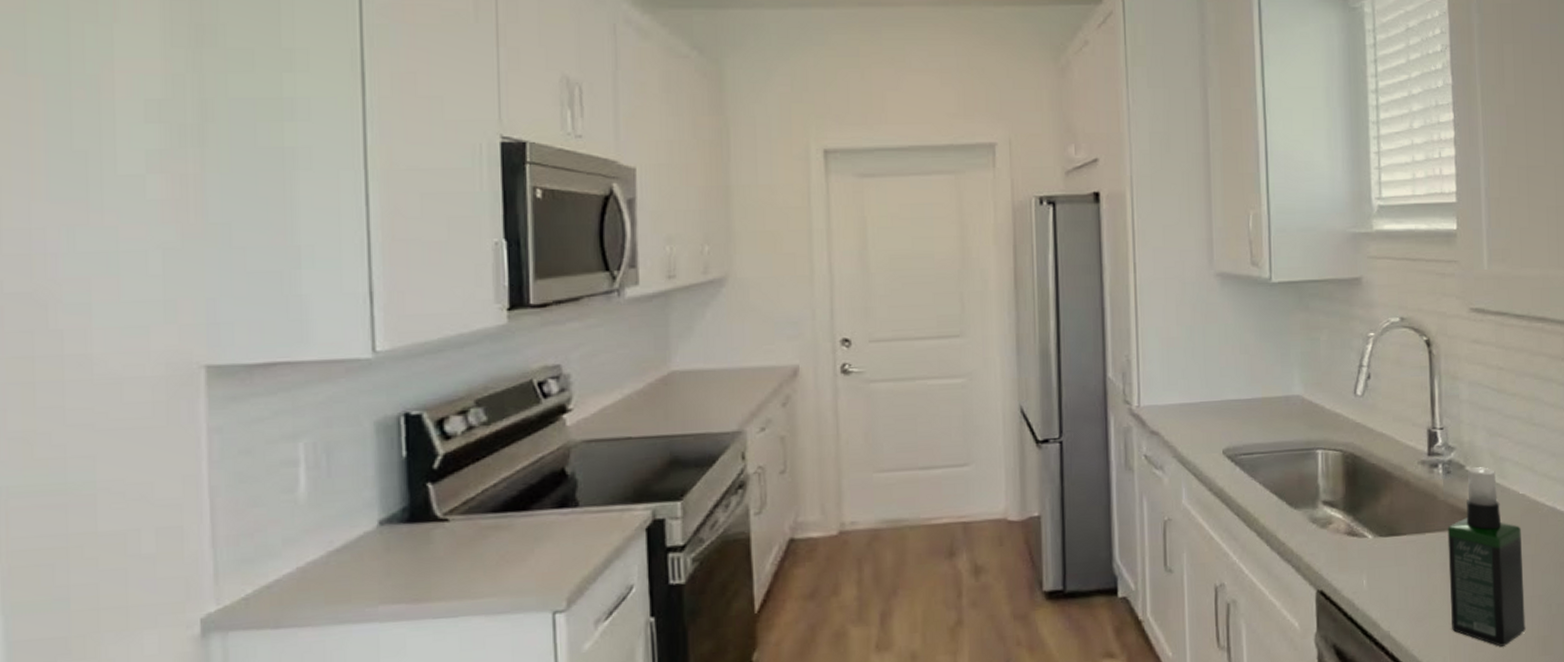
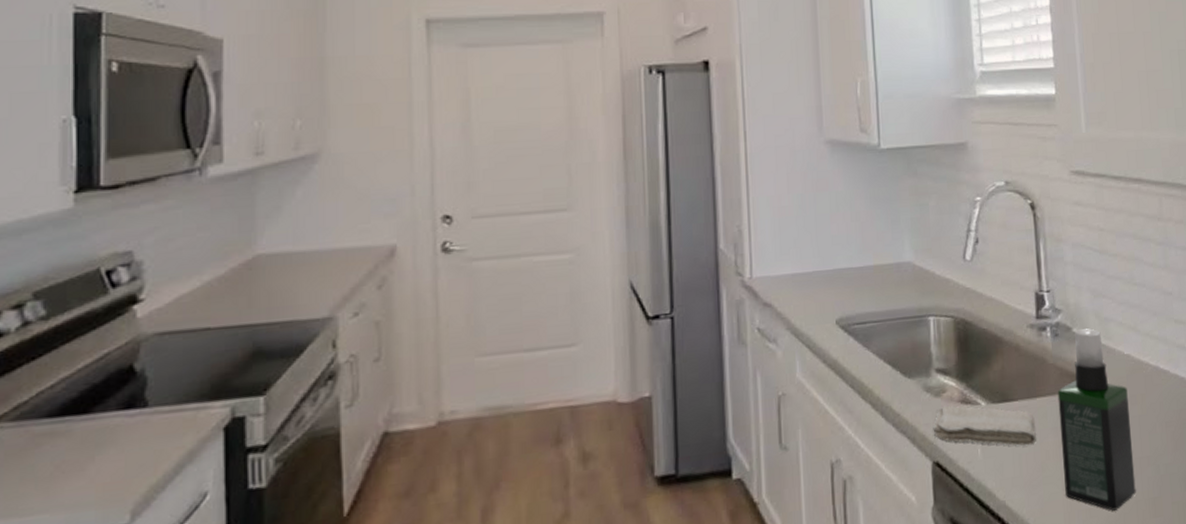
washcloth: none [1318,536,1425,580] -> present [933,405,1037,446]

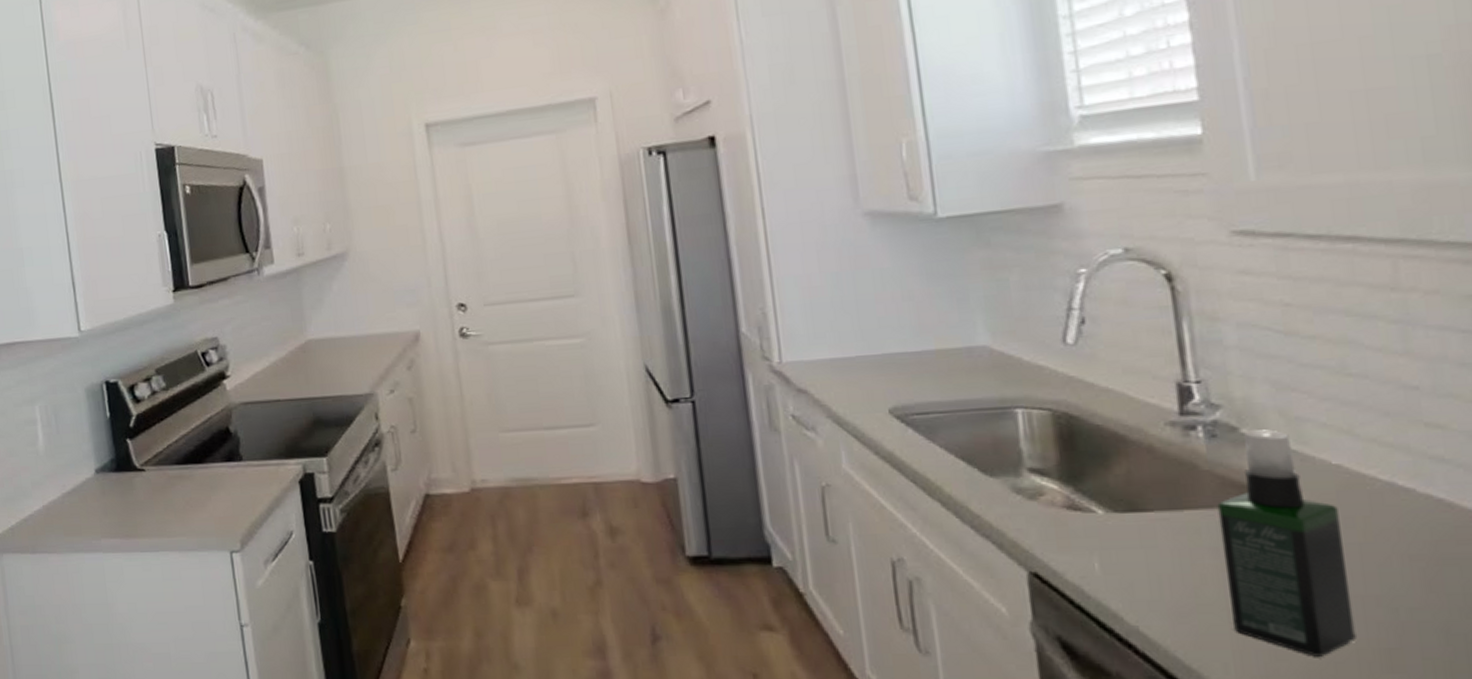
washcloth: present [933,405,1037,446] -> none [1027,510,1186,566]

